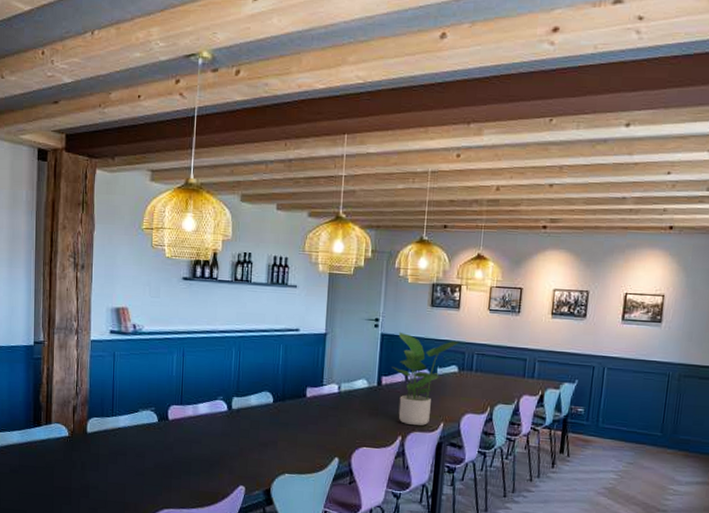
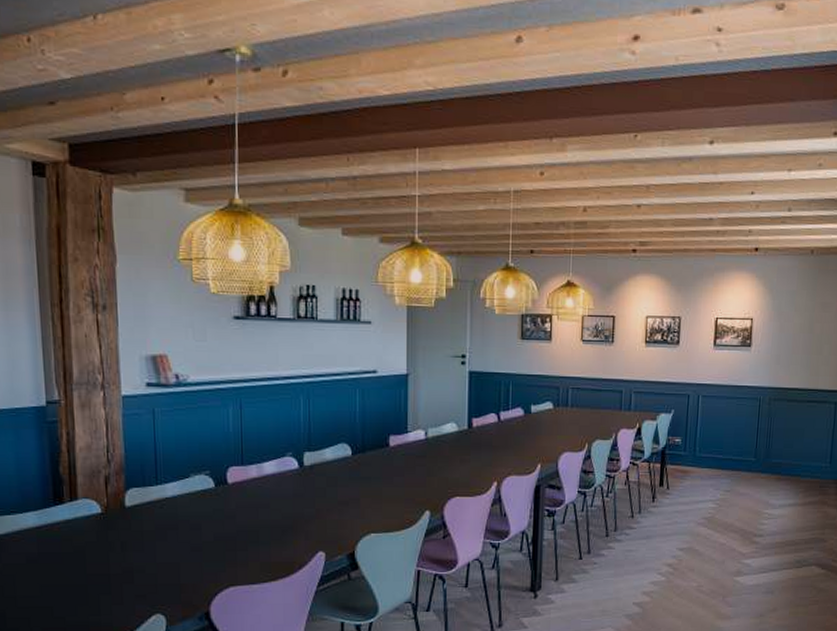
potted plant: present [392,331,459,426] -> none [482,368,553,470]

